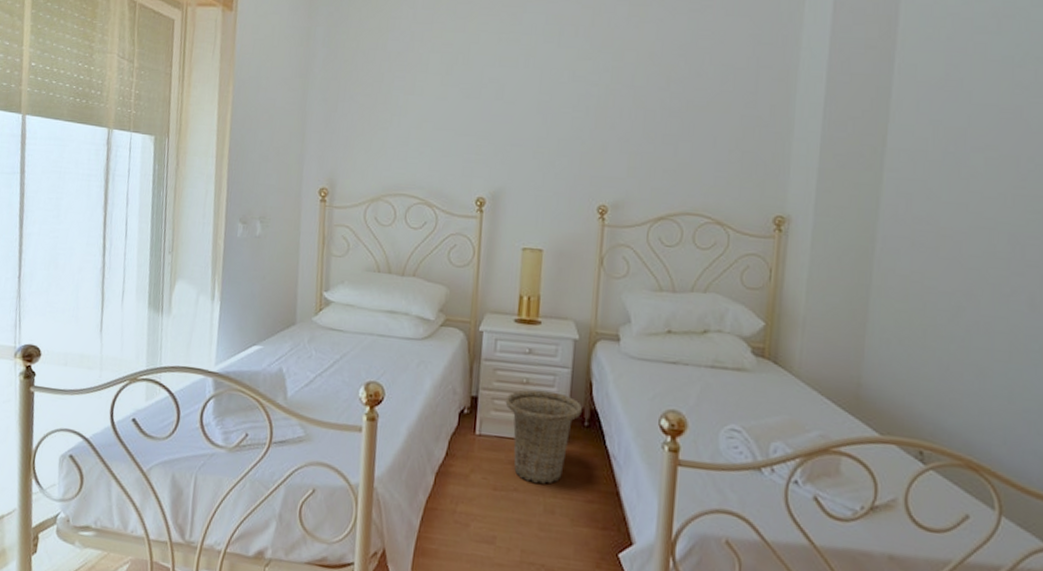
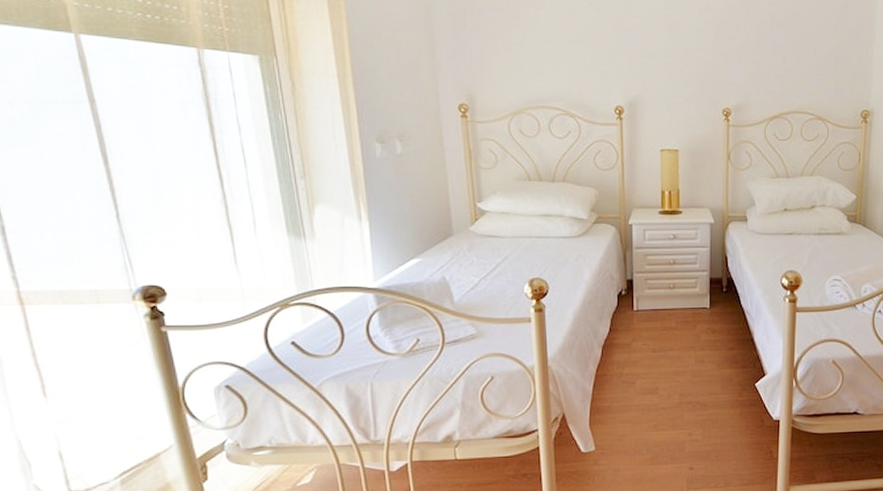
basket: present [505,389,583,484] -> none [657,268,721,341]

